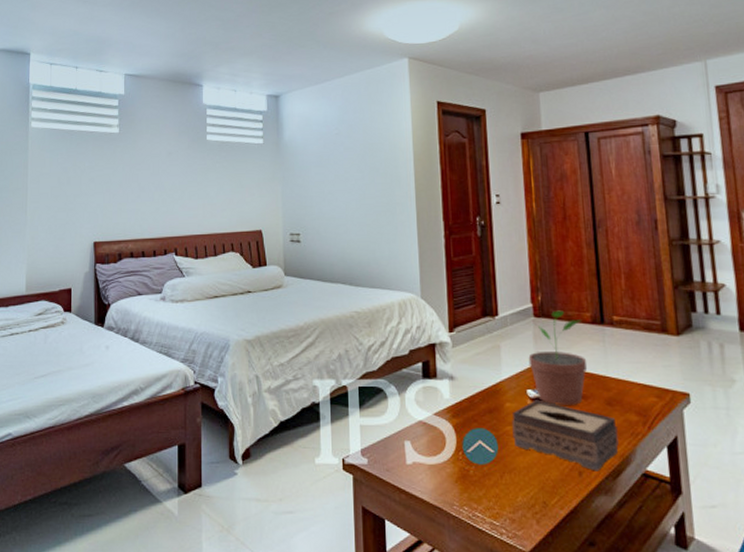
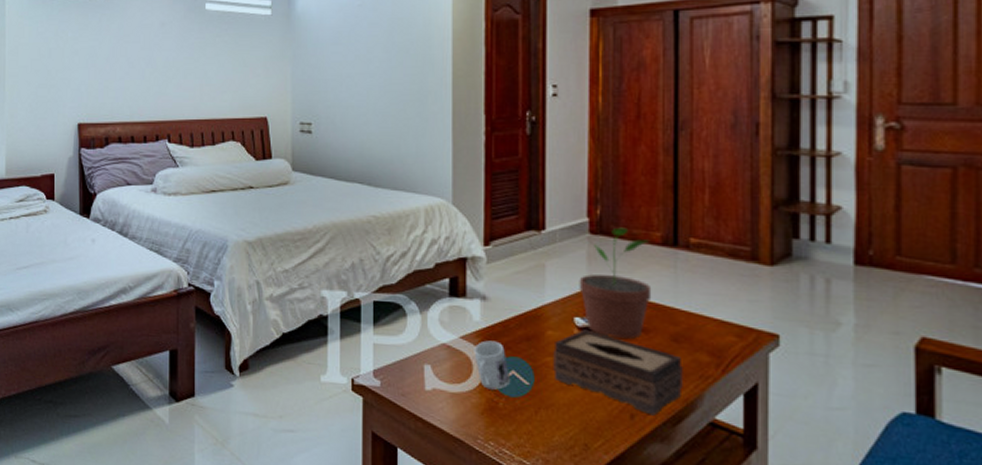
mug: none [446,415,479,459] -> present [474,340,511,390]

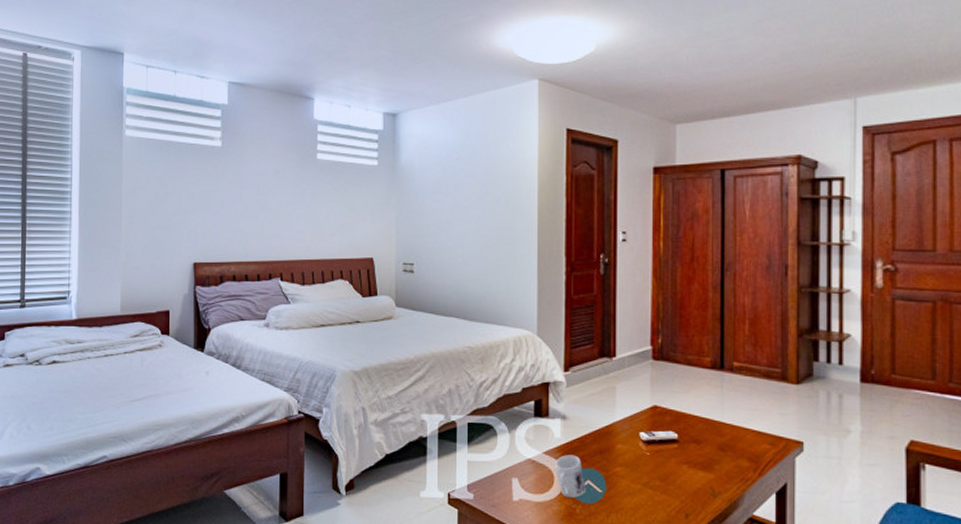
tissue box: present [553,329,683,416] -> none [622,442,728,515]
potted plant: present [579,227,652,339] -> none [643,354,703,449]

